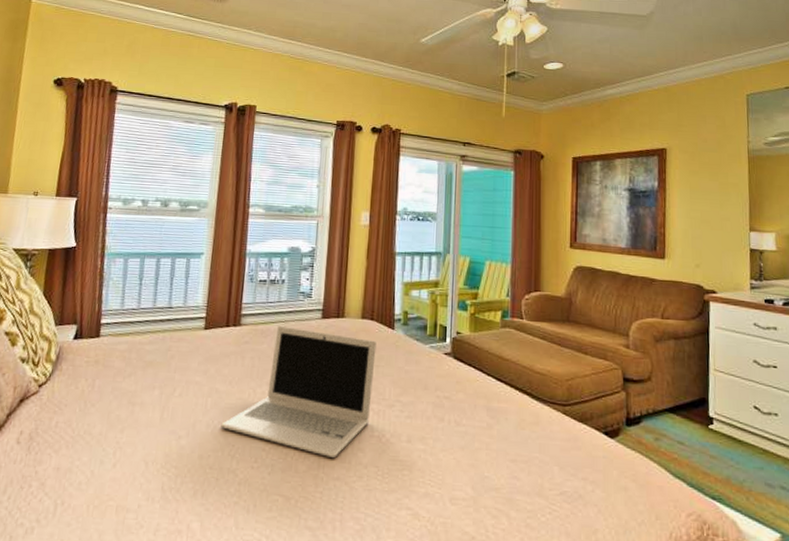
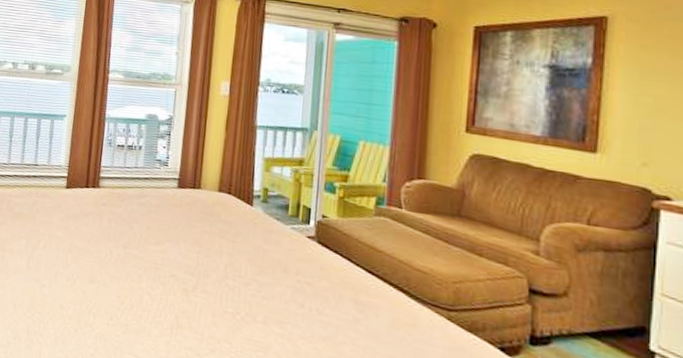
laptop: present [220,325,377,459] -> none [79,190,233,328]

